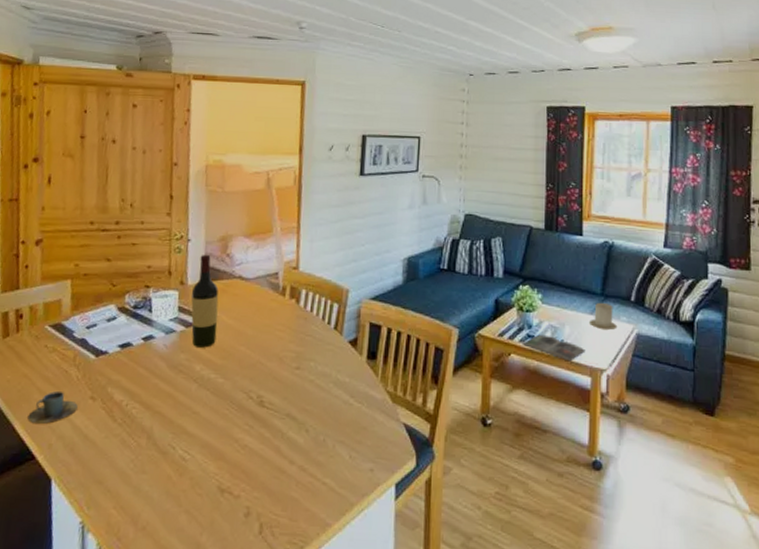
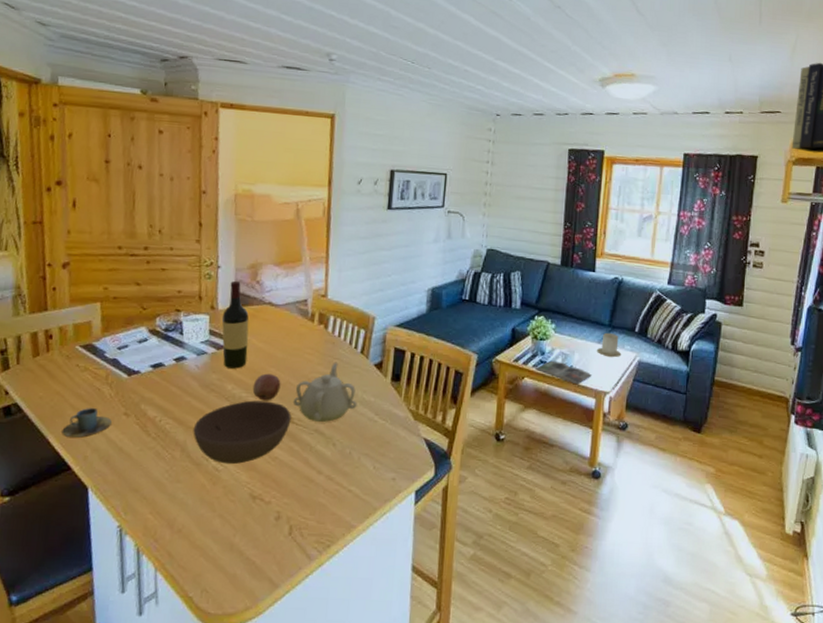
bowl: none [159,382,262,454] -> present [193,400,291,465]
fruit: none [221,352,251,383] -> present [252,373,281,401]
teapot: none [263,339,331,406] -> present [293,362,357,422]

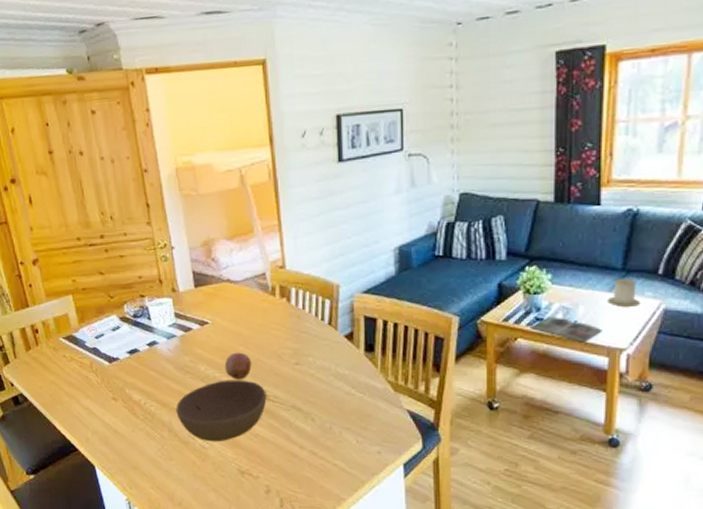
cup: present [62,407,112,438] -> none [63,394,103,422]
wine bottle: present [221,280,249,369] -> none [184,260,215,350]
teapot: present [293,362,357,422] -> none [265,336,332,398]

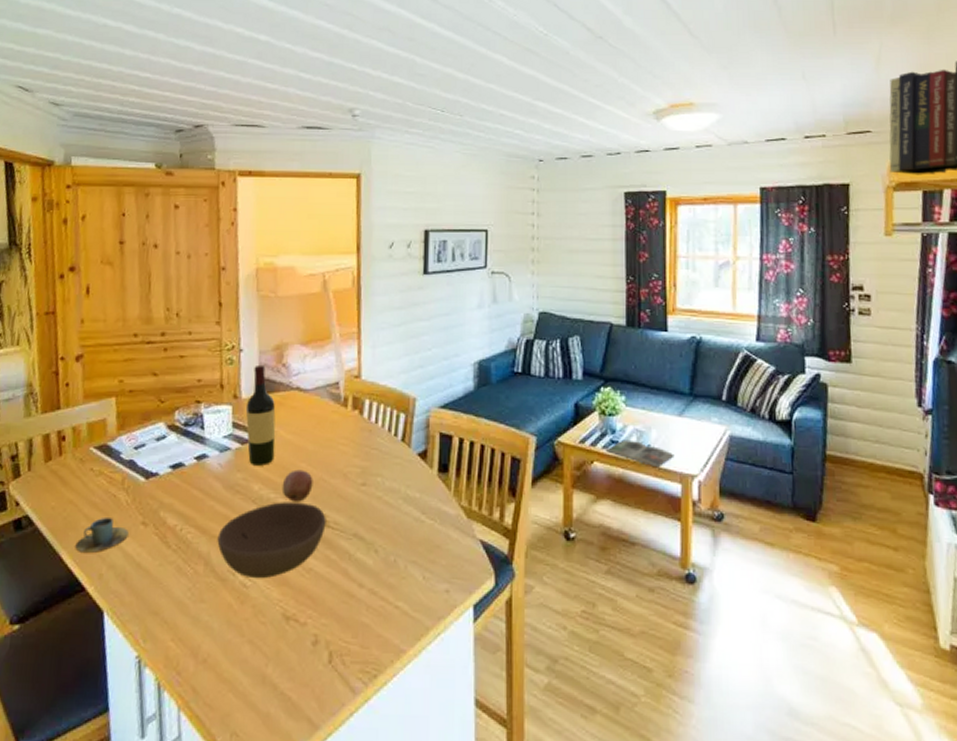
cup: none [63,394,103,422] -> present [75,516,129,553]
wine bottle: none [184,260,215,350] -> present [245,364,276,466]
candle: present [606,278,641,308] -> none [677,402,708,433]

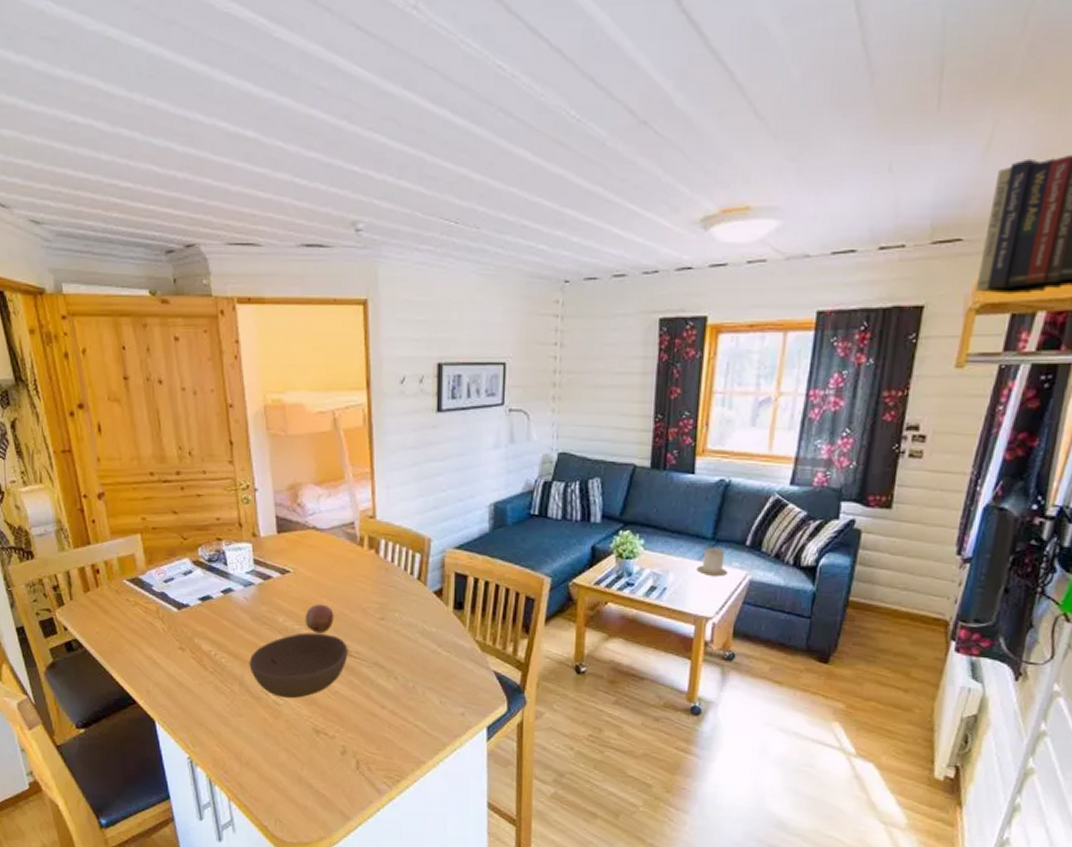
cup: present [75,516,129,553] -> none [122,642,168,672]
wine bottle: present [245,364,276,466] -> none [265,504,296,600]
magazine: present [607,439,674,468] -> none [621,582,690,610]
candle: none [677,402,708,433] -> present [695,547,728,578]

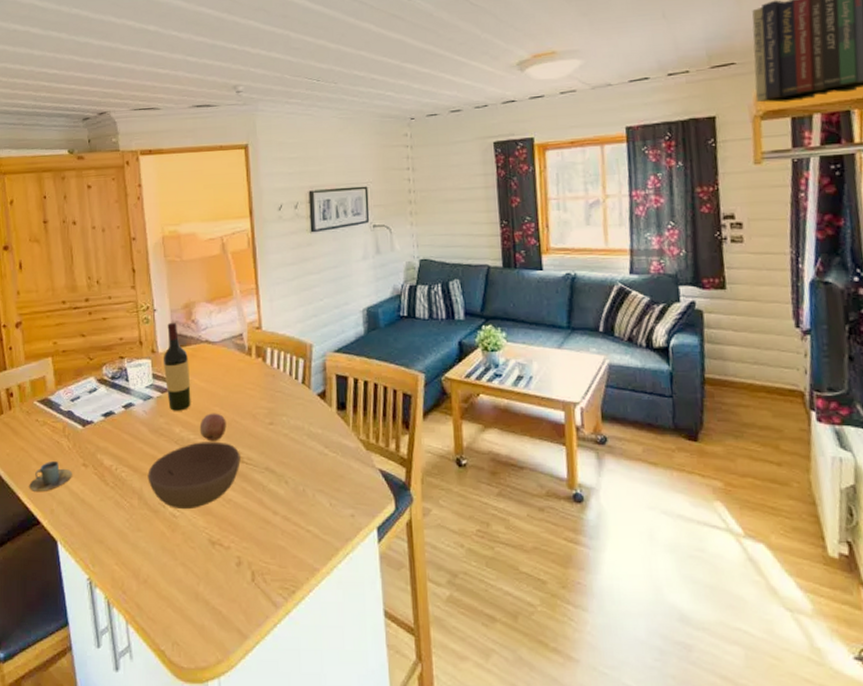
cup: none [122,642,168,672] -> present [29,460,72,491]
wine bottle: none [265,504,296,600] -> present [163,322,191,411]
candle: present [695,547,728,578] -> none [557,335,588,364]

